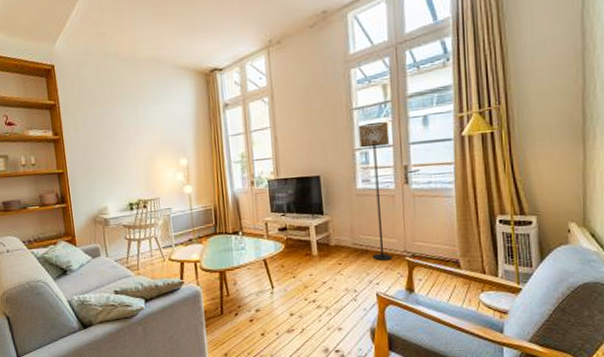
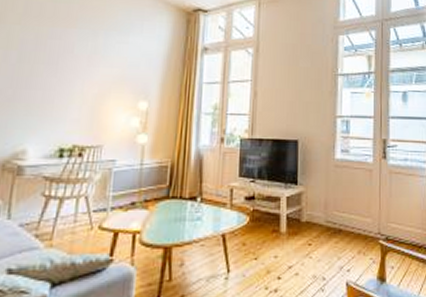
floor lamp: present [359,122,392,261] -> none [342,91,371,243]

